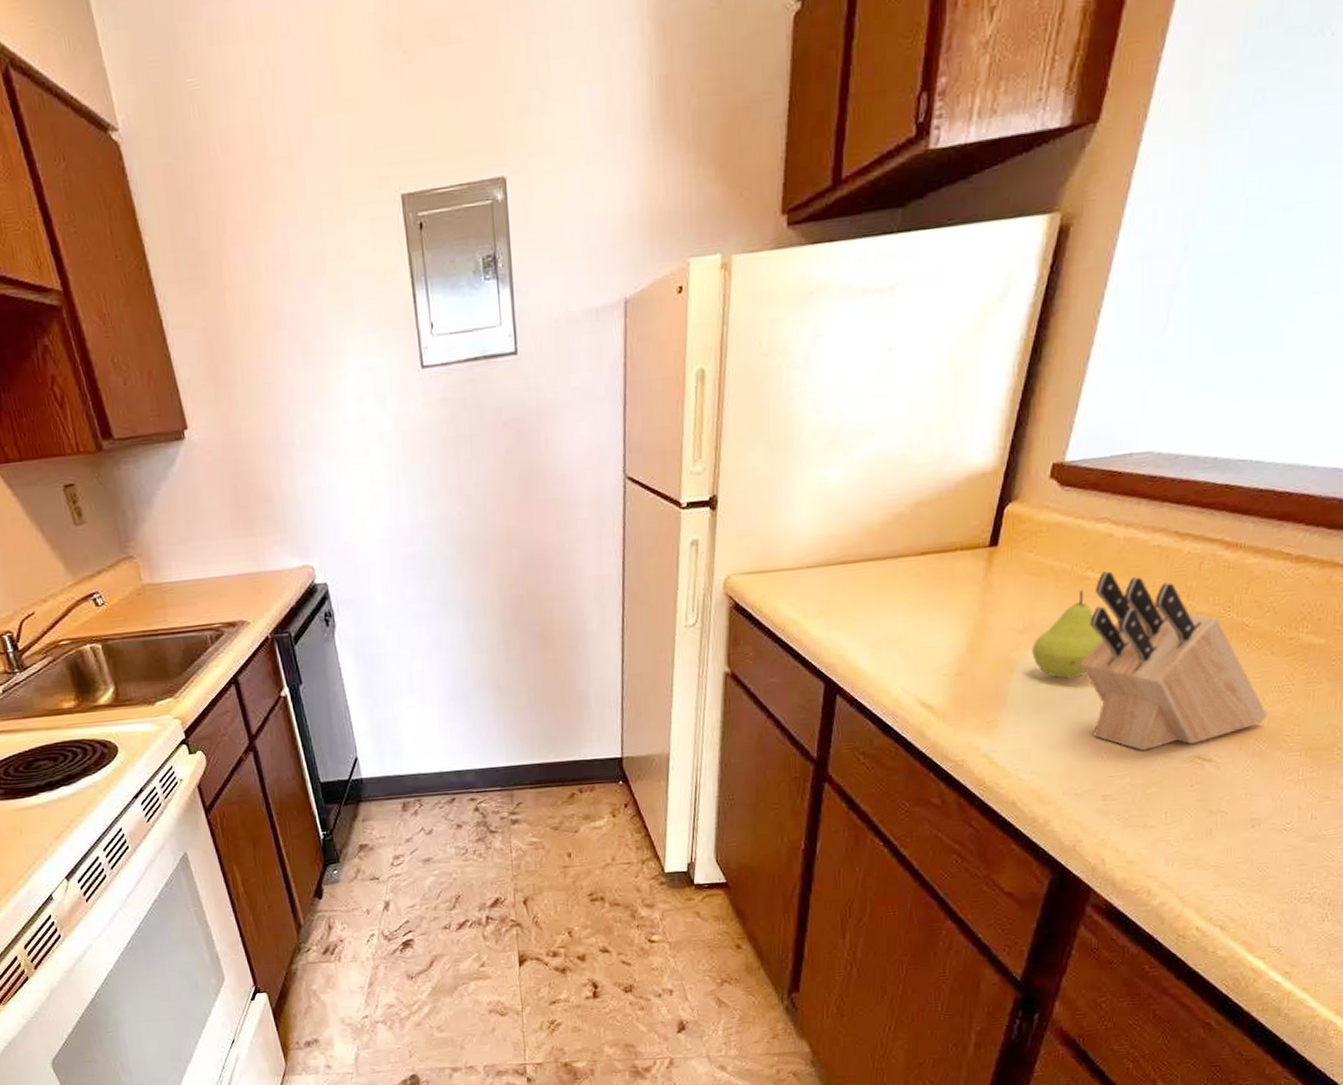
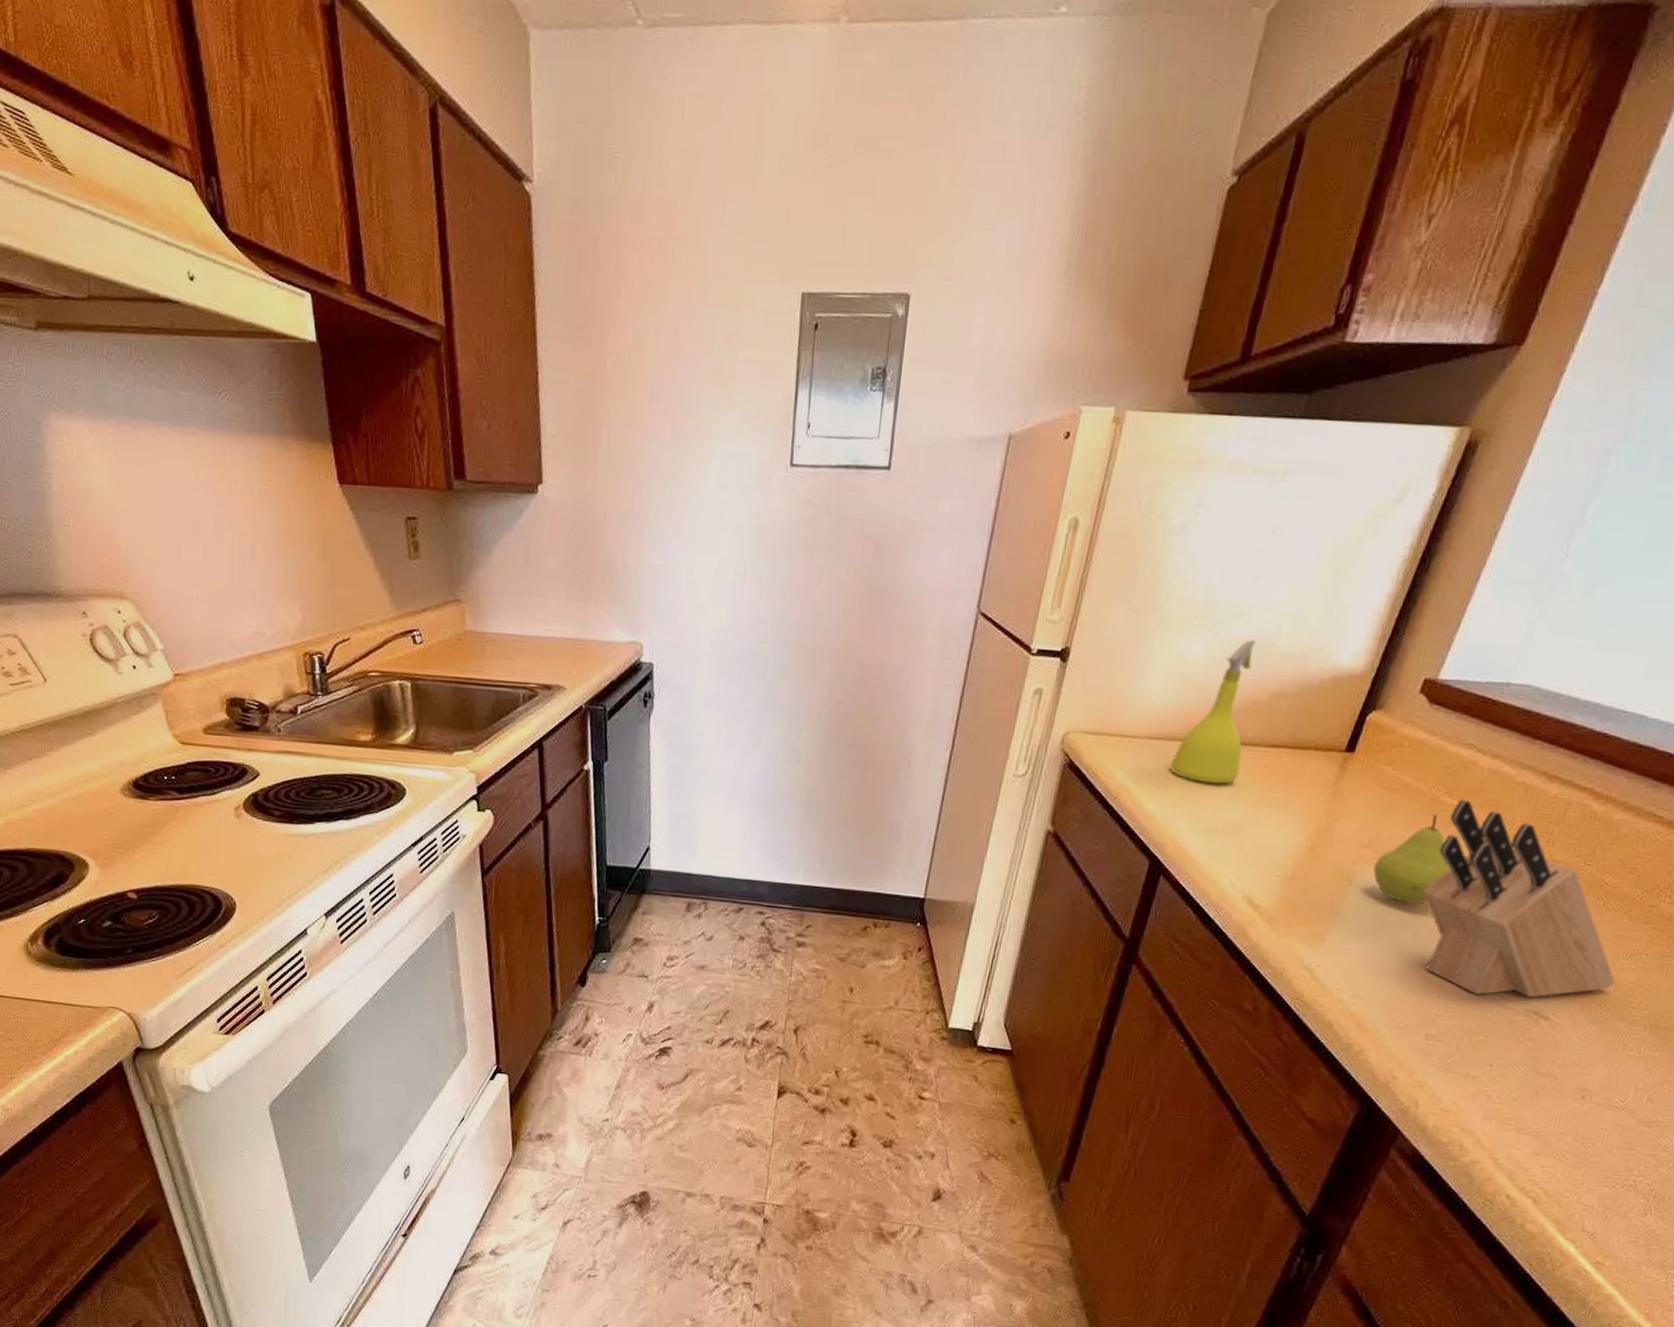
spray bottle: none [828,456,894,601] -> present [1169,640,1255,784]

